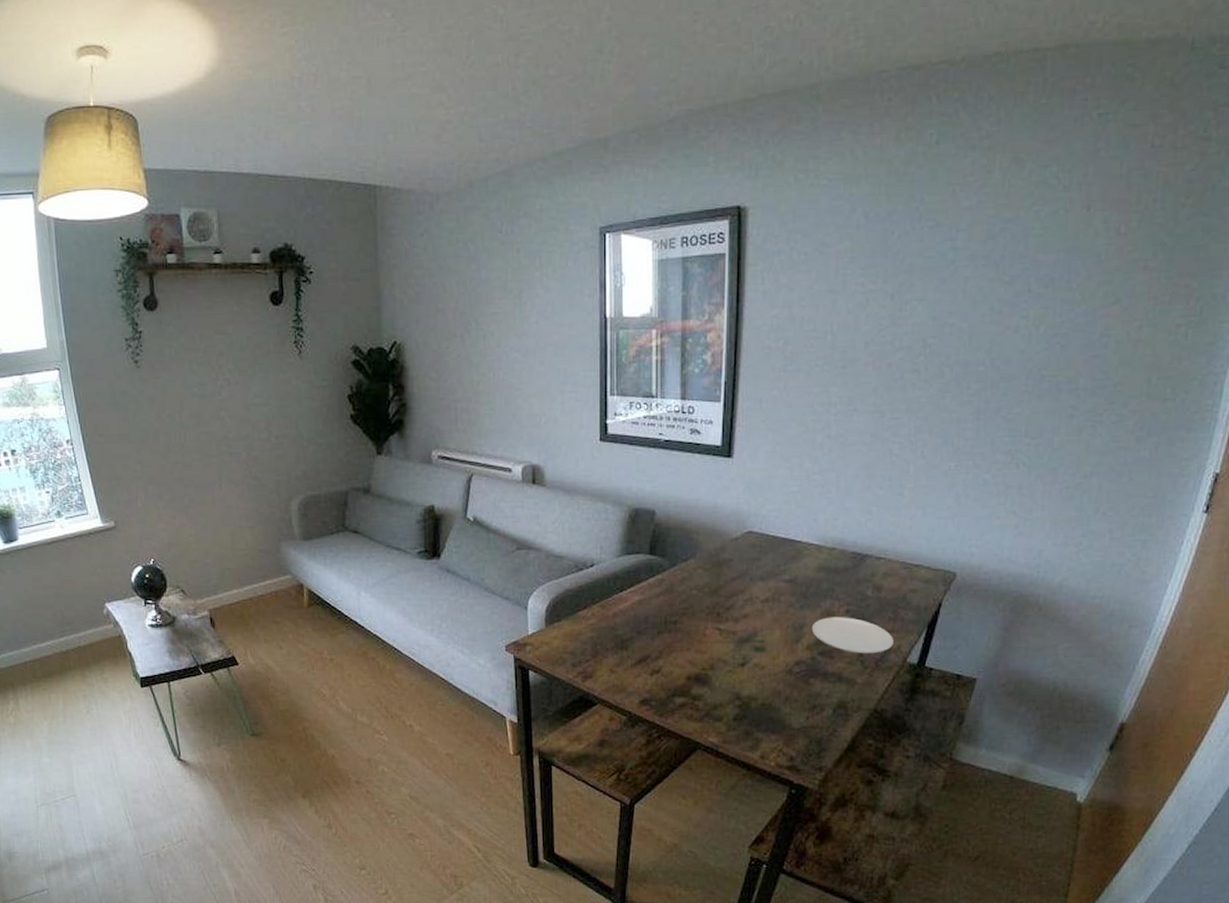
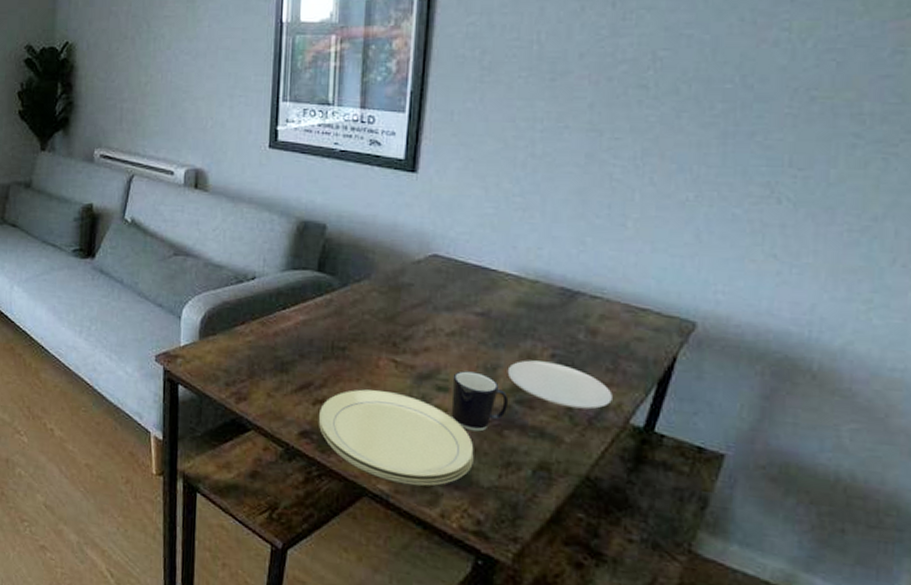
plate: none [656,657,787,735] -> present [318,389,474,487]
mug: none [767,632,813,683] -> present [450,370,509,432]

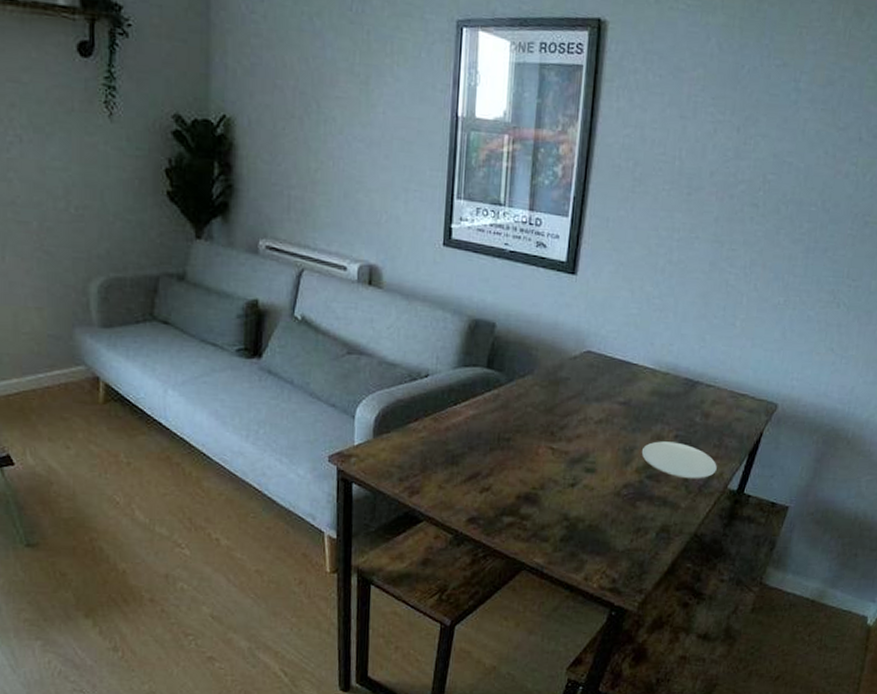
plate: present [318,389,474,487] -> none [484,475,613,556]
mug: present [450,370,509,432] -> none [596,453,642,505]

